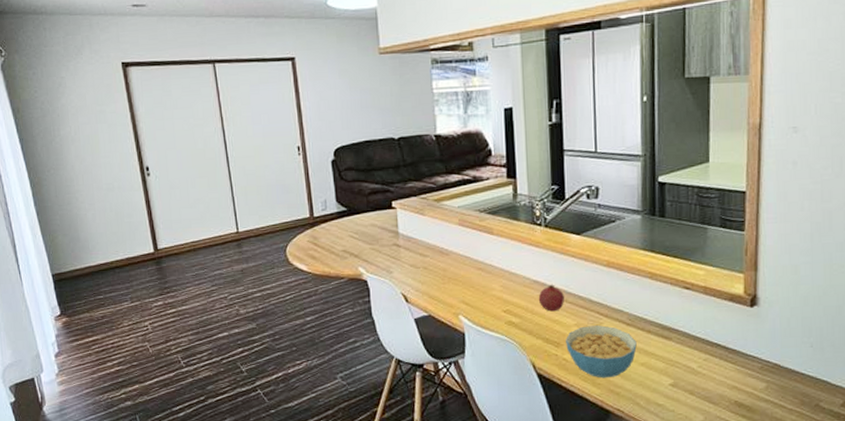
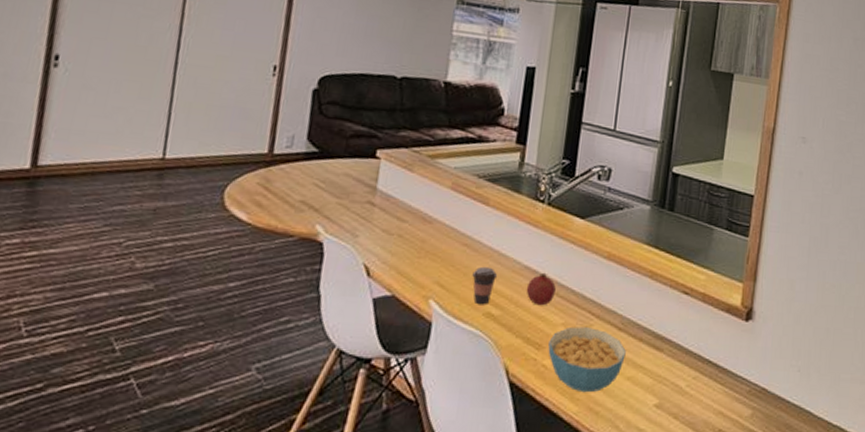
coffee cup: none [490,284,512,316] -> present [472,266,498,305]

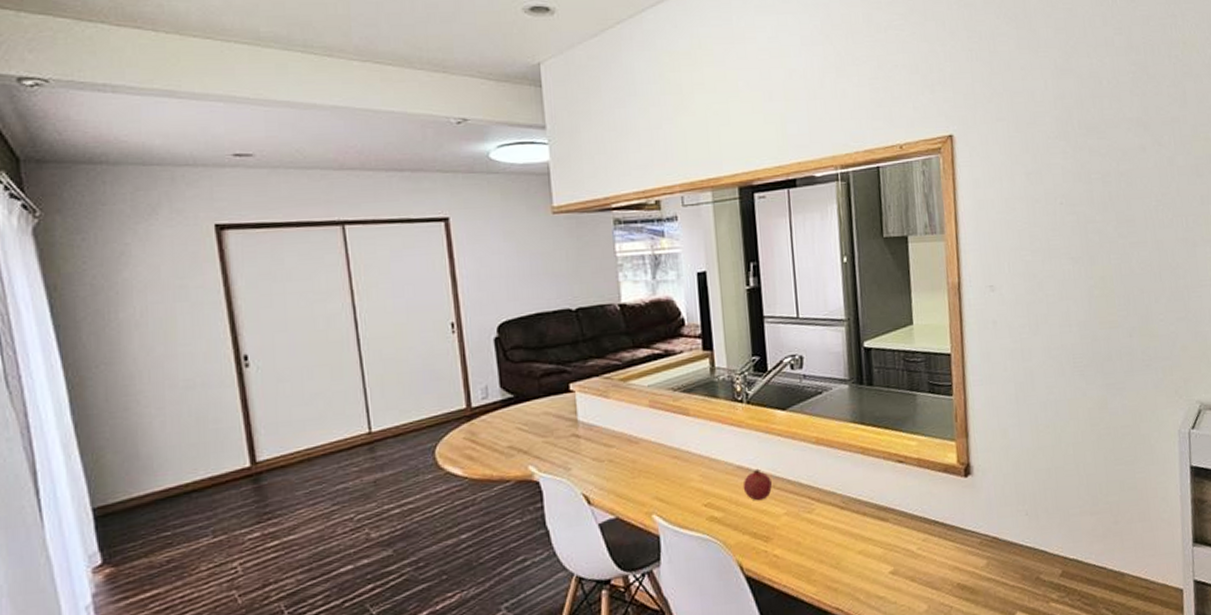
coffee cup: present [472,266,498,305] -> none [688,473,713,511]
cereal bowl: present [548,327,626,393] -> none [775,512,853,574]

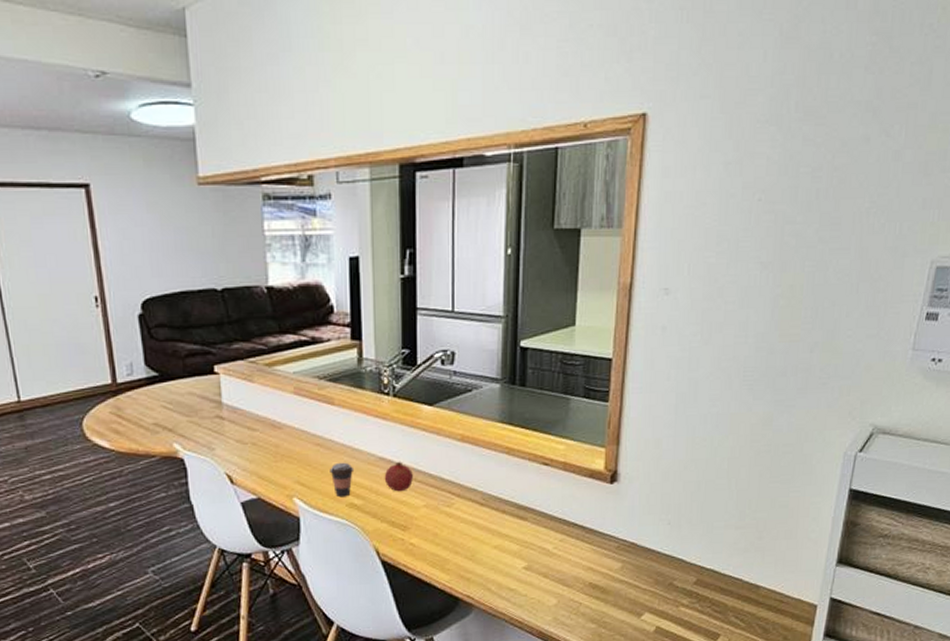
coffee cup: none [688,473,713,511] -> present [330,462,355,498]

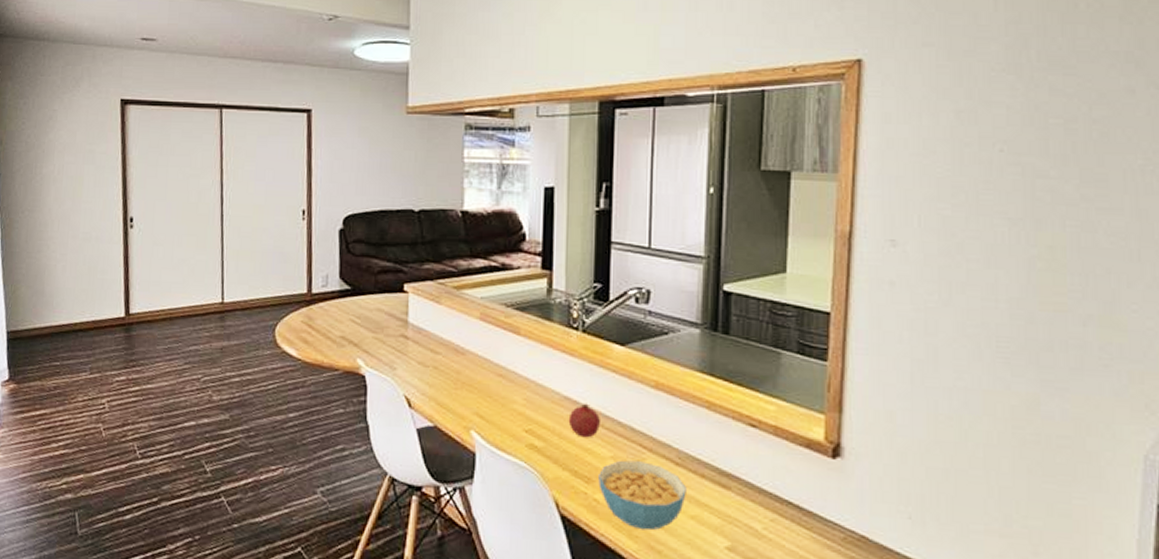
coffee cup: present [330,462,355,498] -> none [511,397,537,437]
cereal bowl: none [414,506,490,564] -> present [598,460,686,531]

